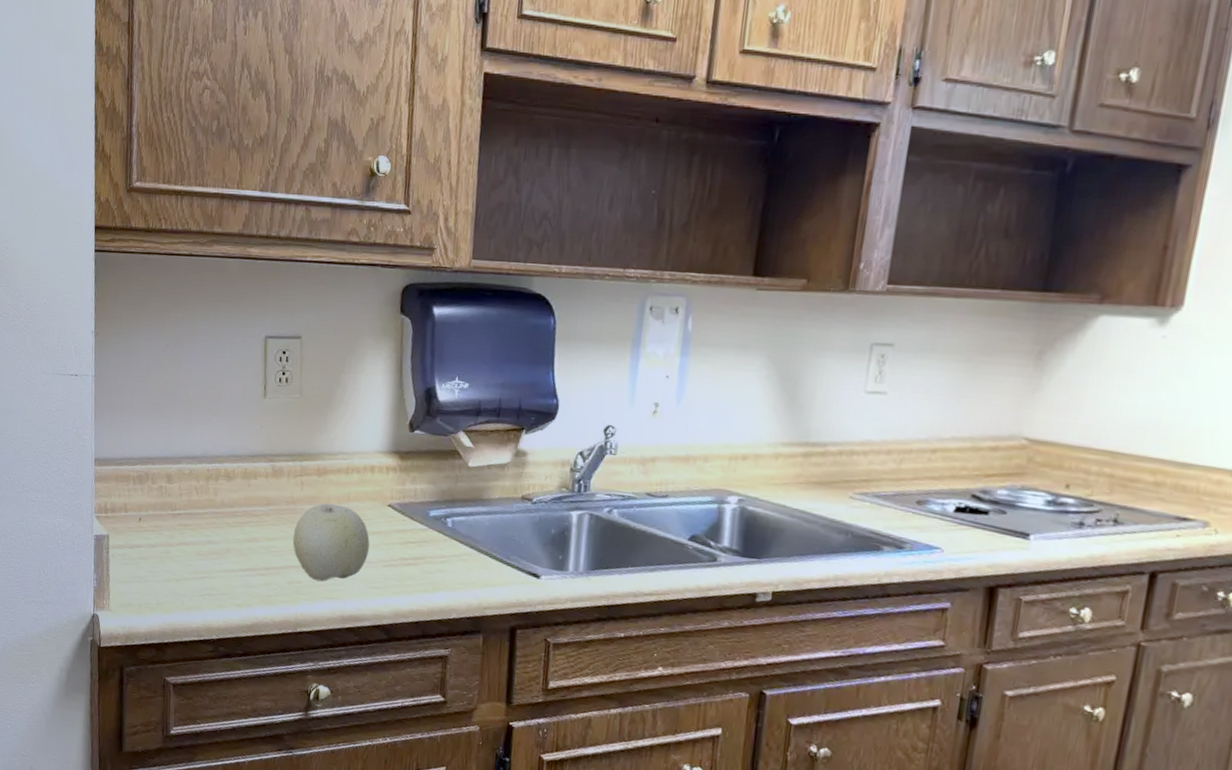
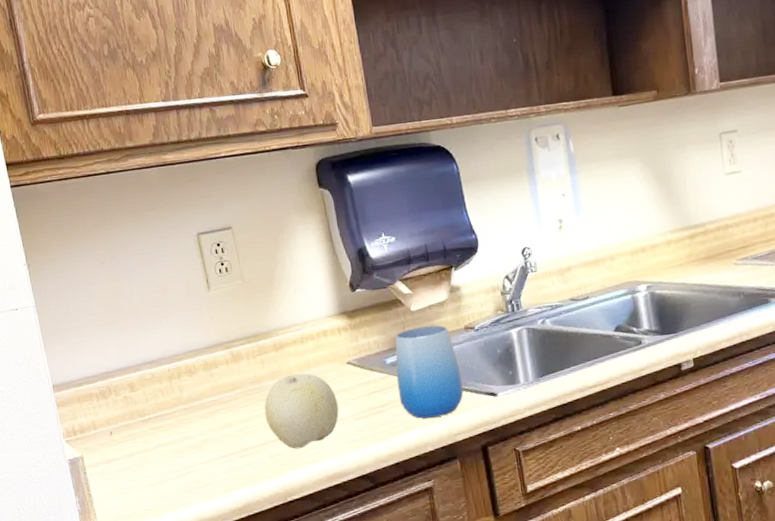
cup: none [434,485,507,585] -> present [395,325,464,419]

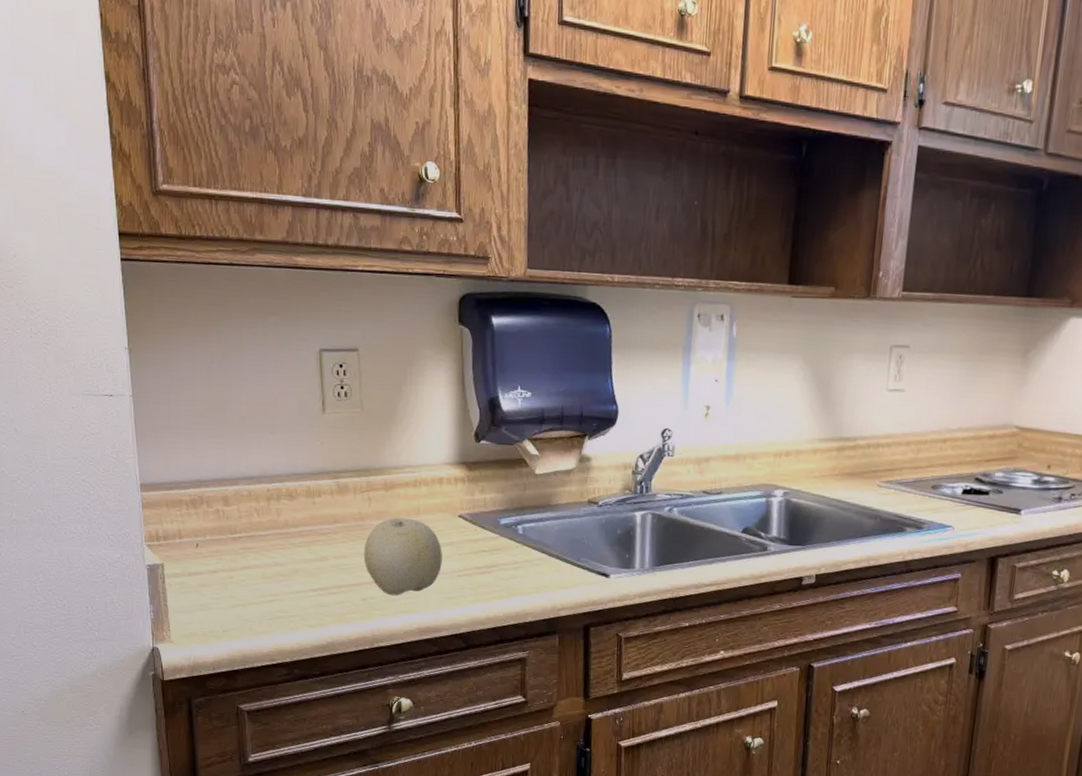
cup: present [395,325,464,419] -> none [507,492,576,588]

